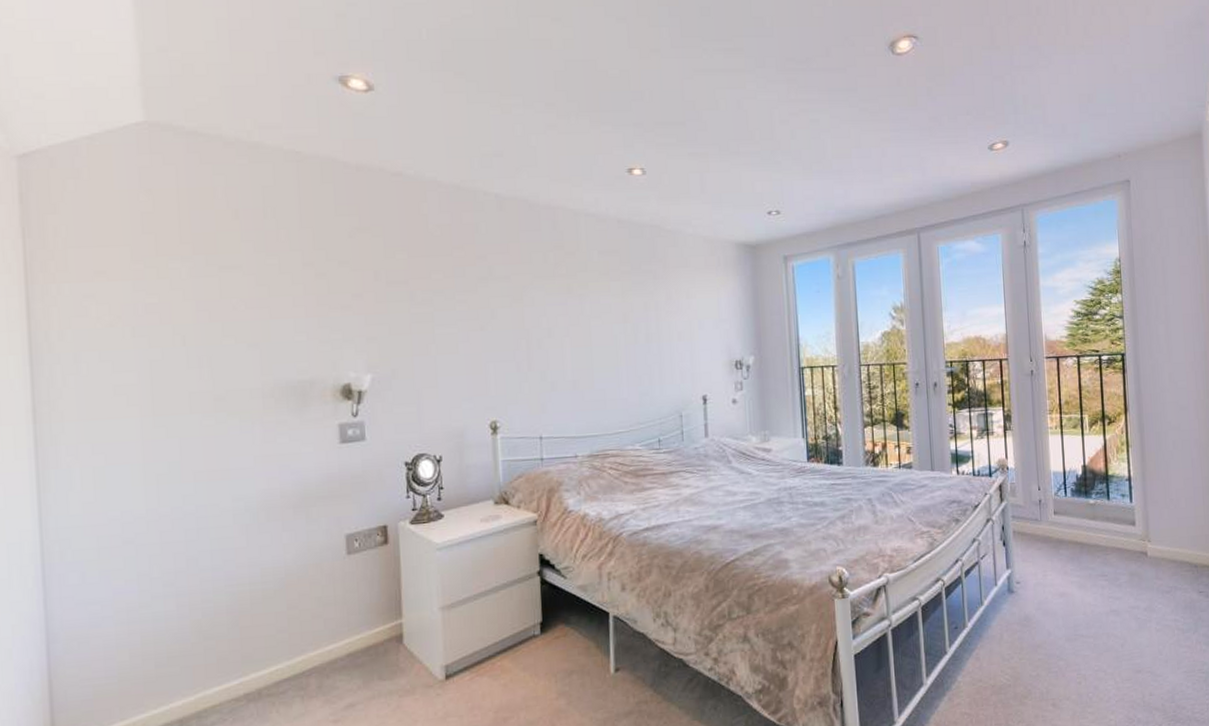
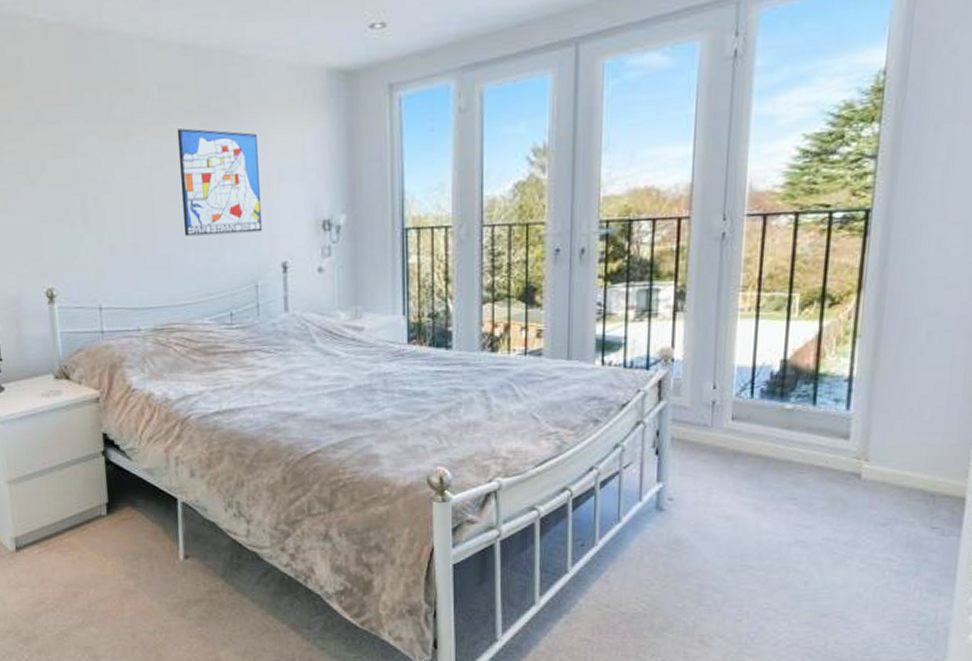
wall art: none [613,285,685,374] -> present [177,128,262,236]

